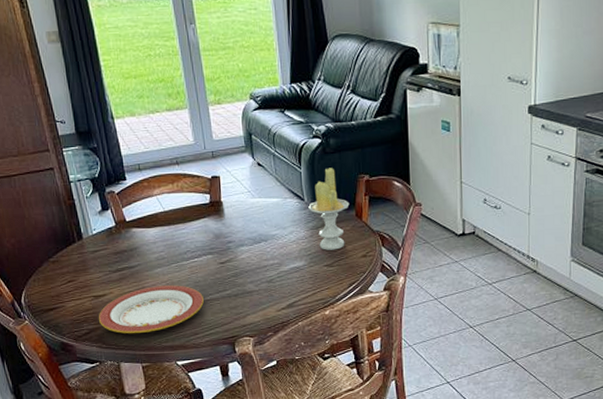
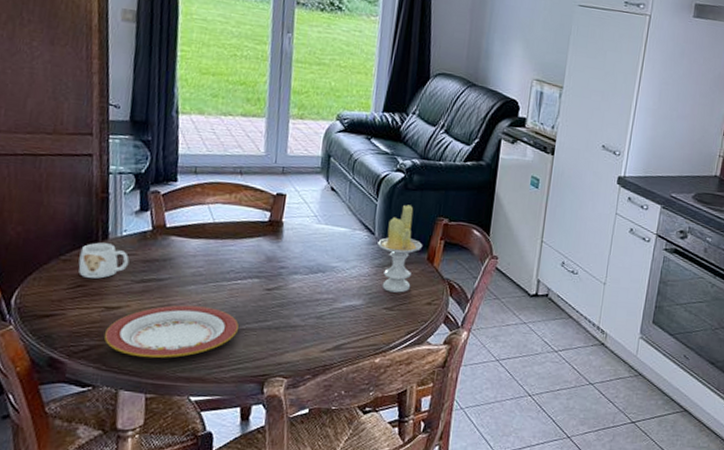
mug: none [63,242,104,274] -> present [78,242,129,279]

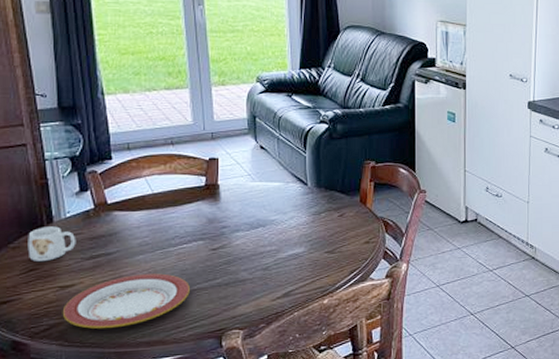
candle: present [377,205,423,293] -> none [311,153,354,236]

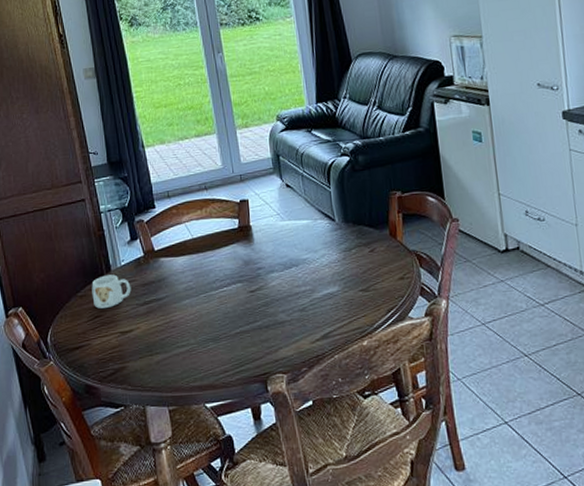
plate: present [62,273,190,329] -> none [124,317,234,374]

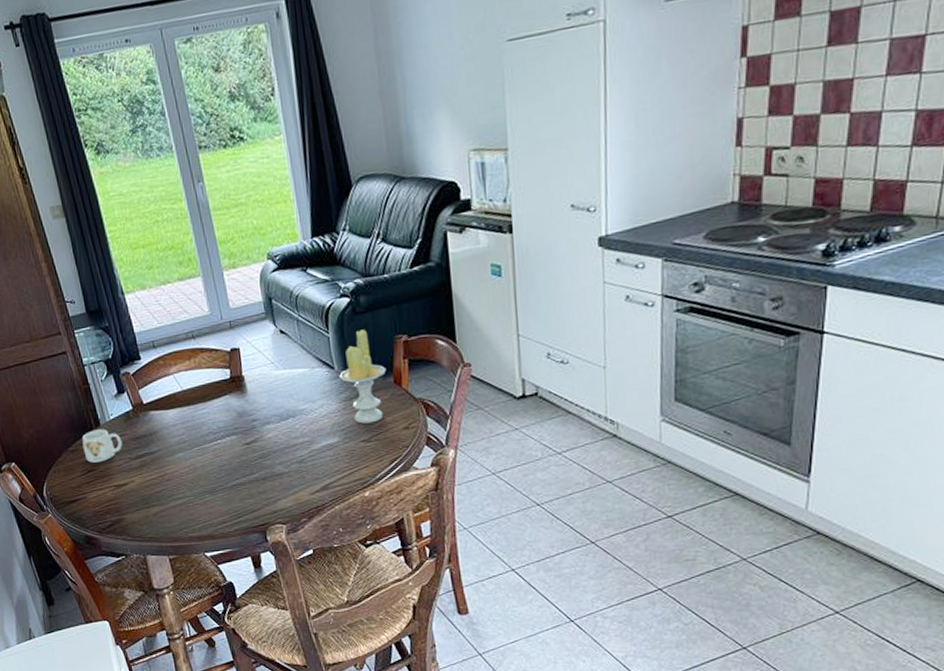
candle: none [339,185,383,274] -> present [339,329,387,424]

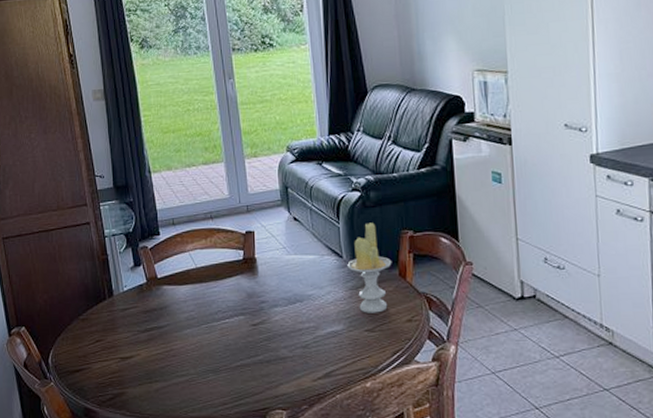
mug: present [82,429,123,463] -> none [94,300,133,333]

